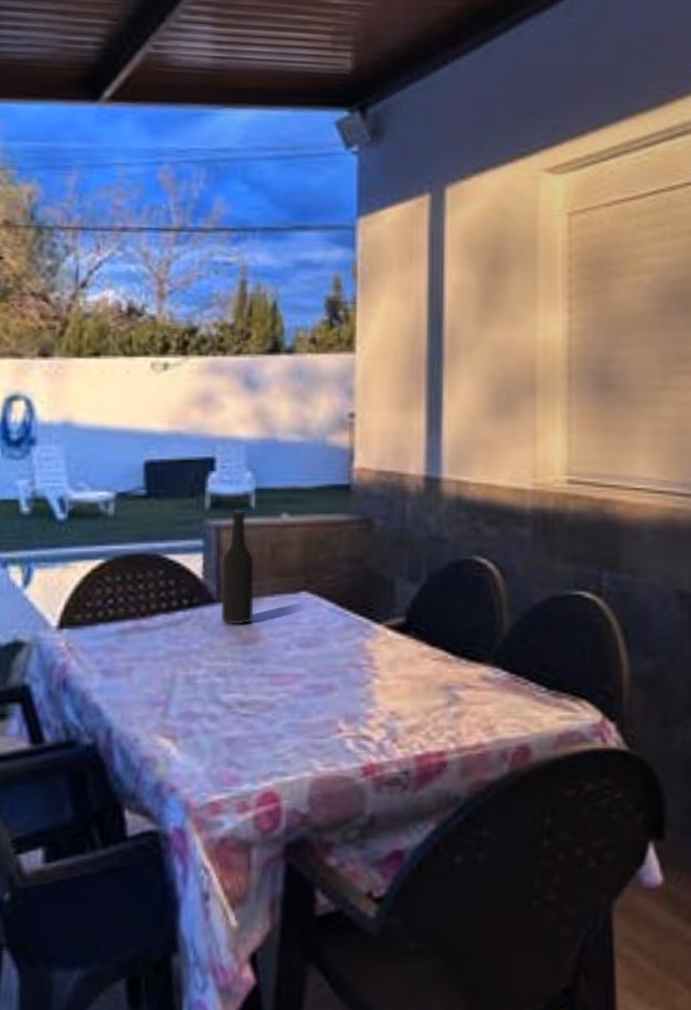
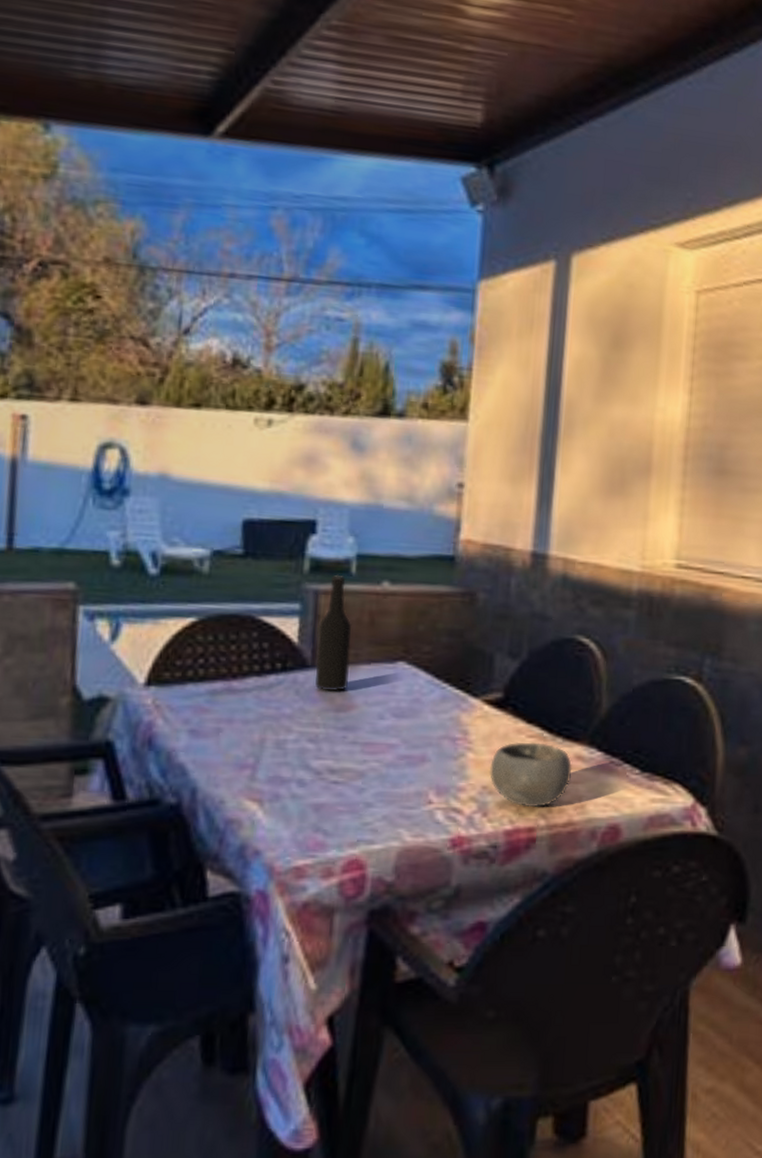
bowl: none [397,665,479,732] -> present [490,742,573,808]

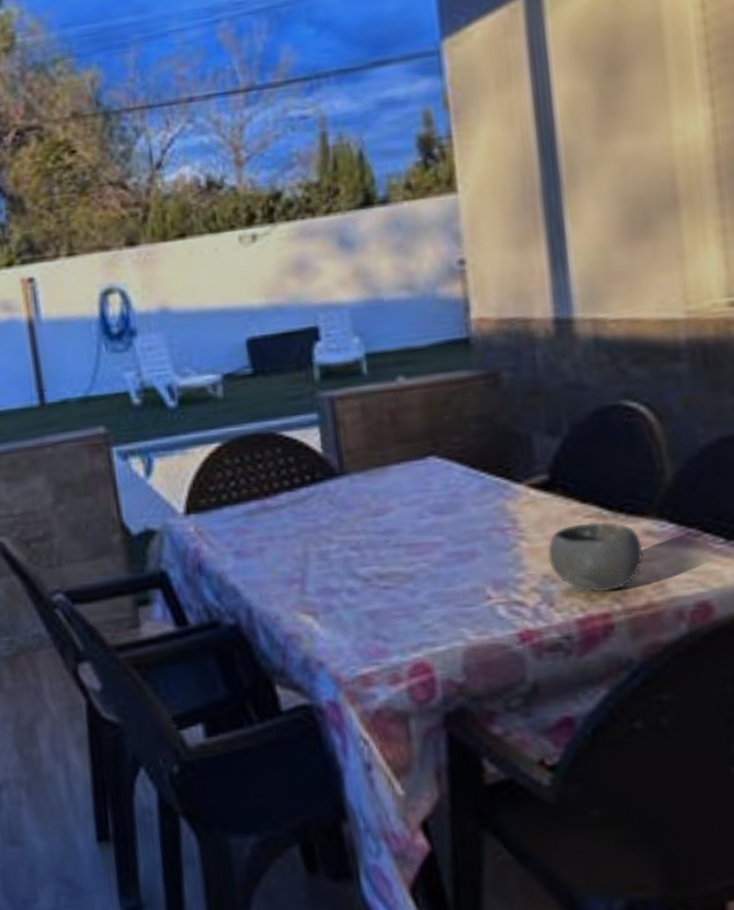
bottle: present [315,574,352,692] -> none [339,377,381,497]

